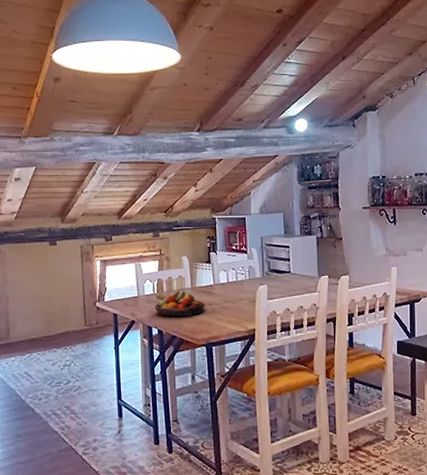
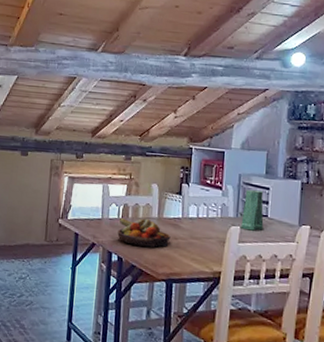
vase: none [268,249,288,287] -> present [241,189,264,231]

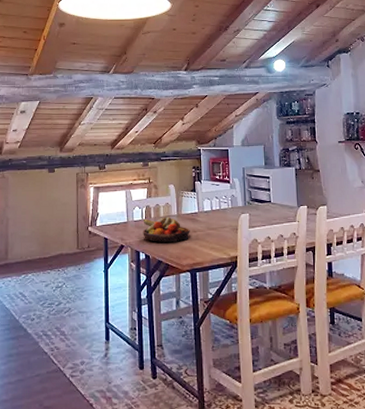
vase: present [241,189,264,231] -> none [249,179,269,216]

